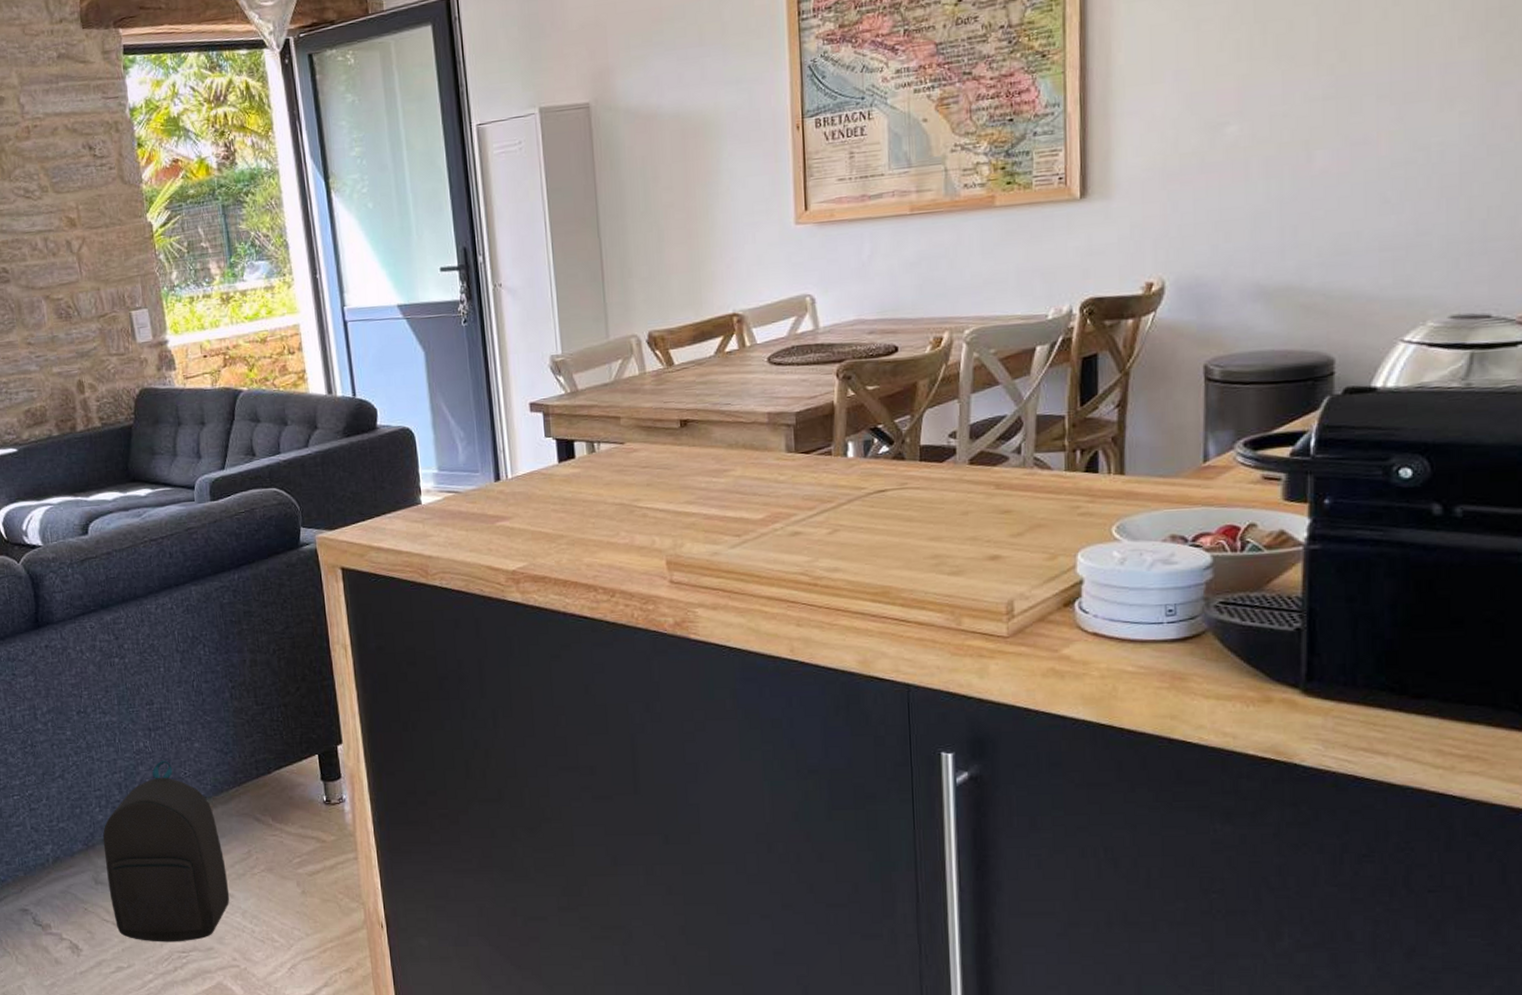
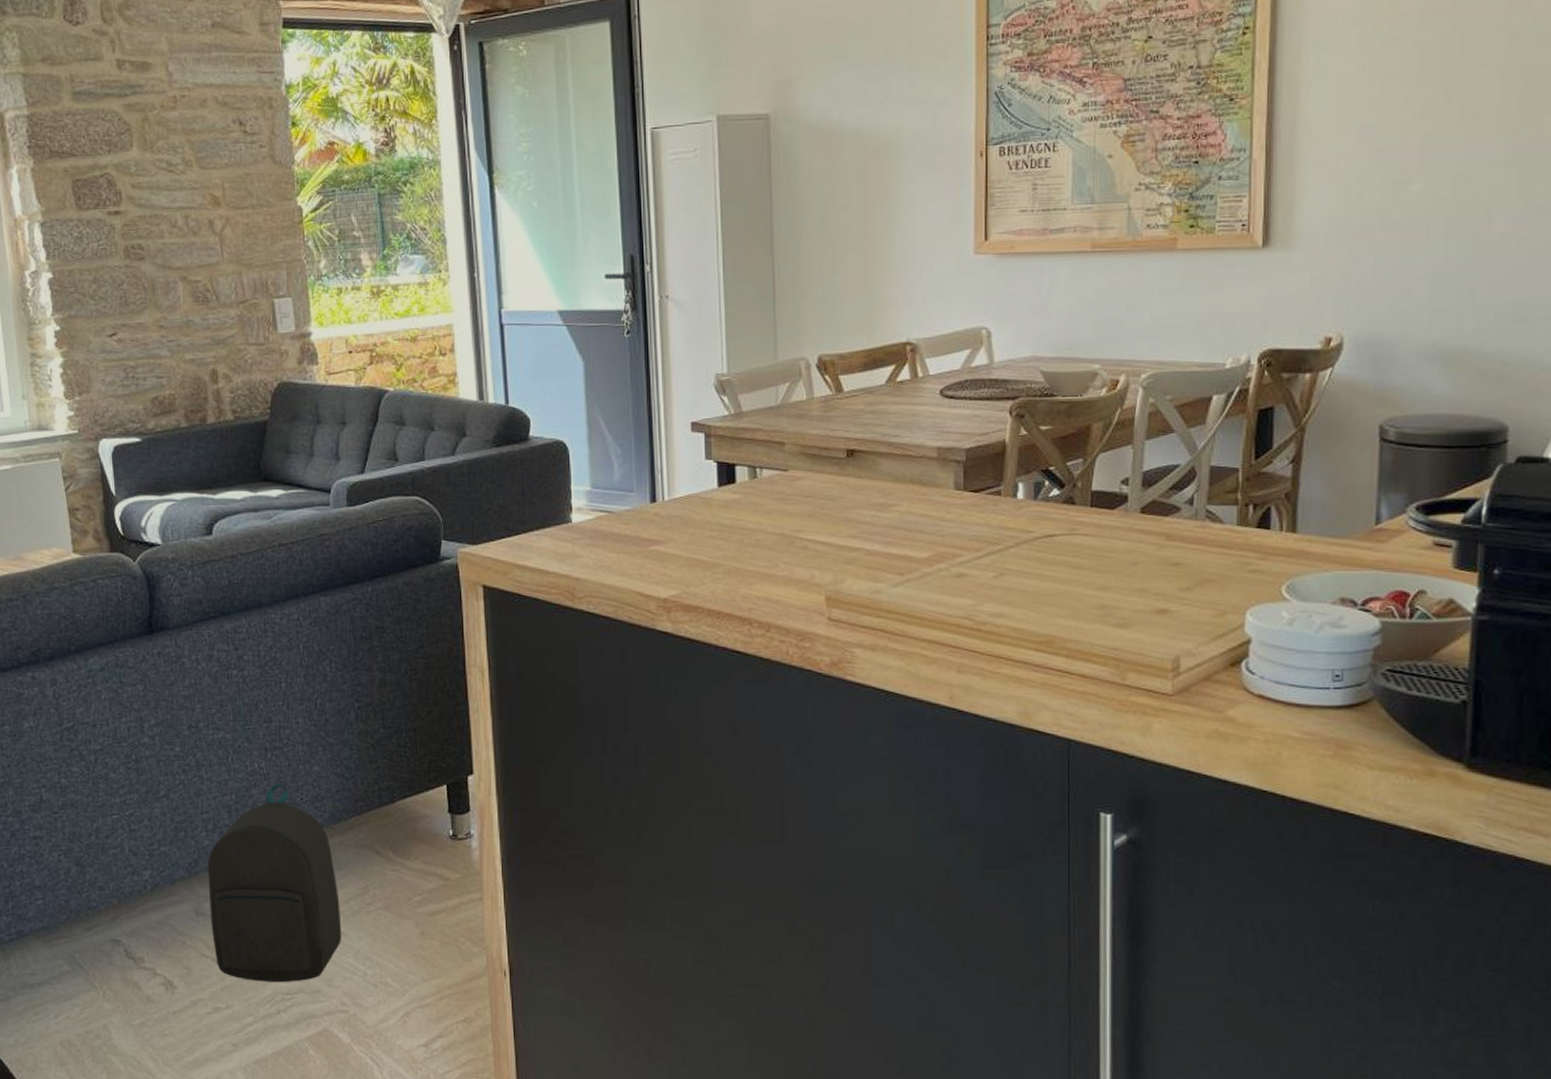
cup: none [862,322,934,356] -> present [1038,362,1110,396]

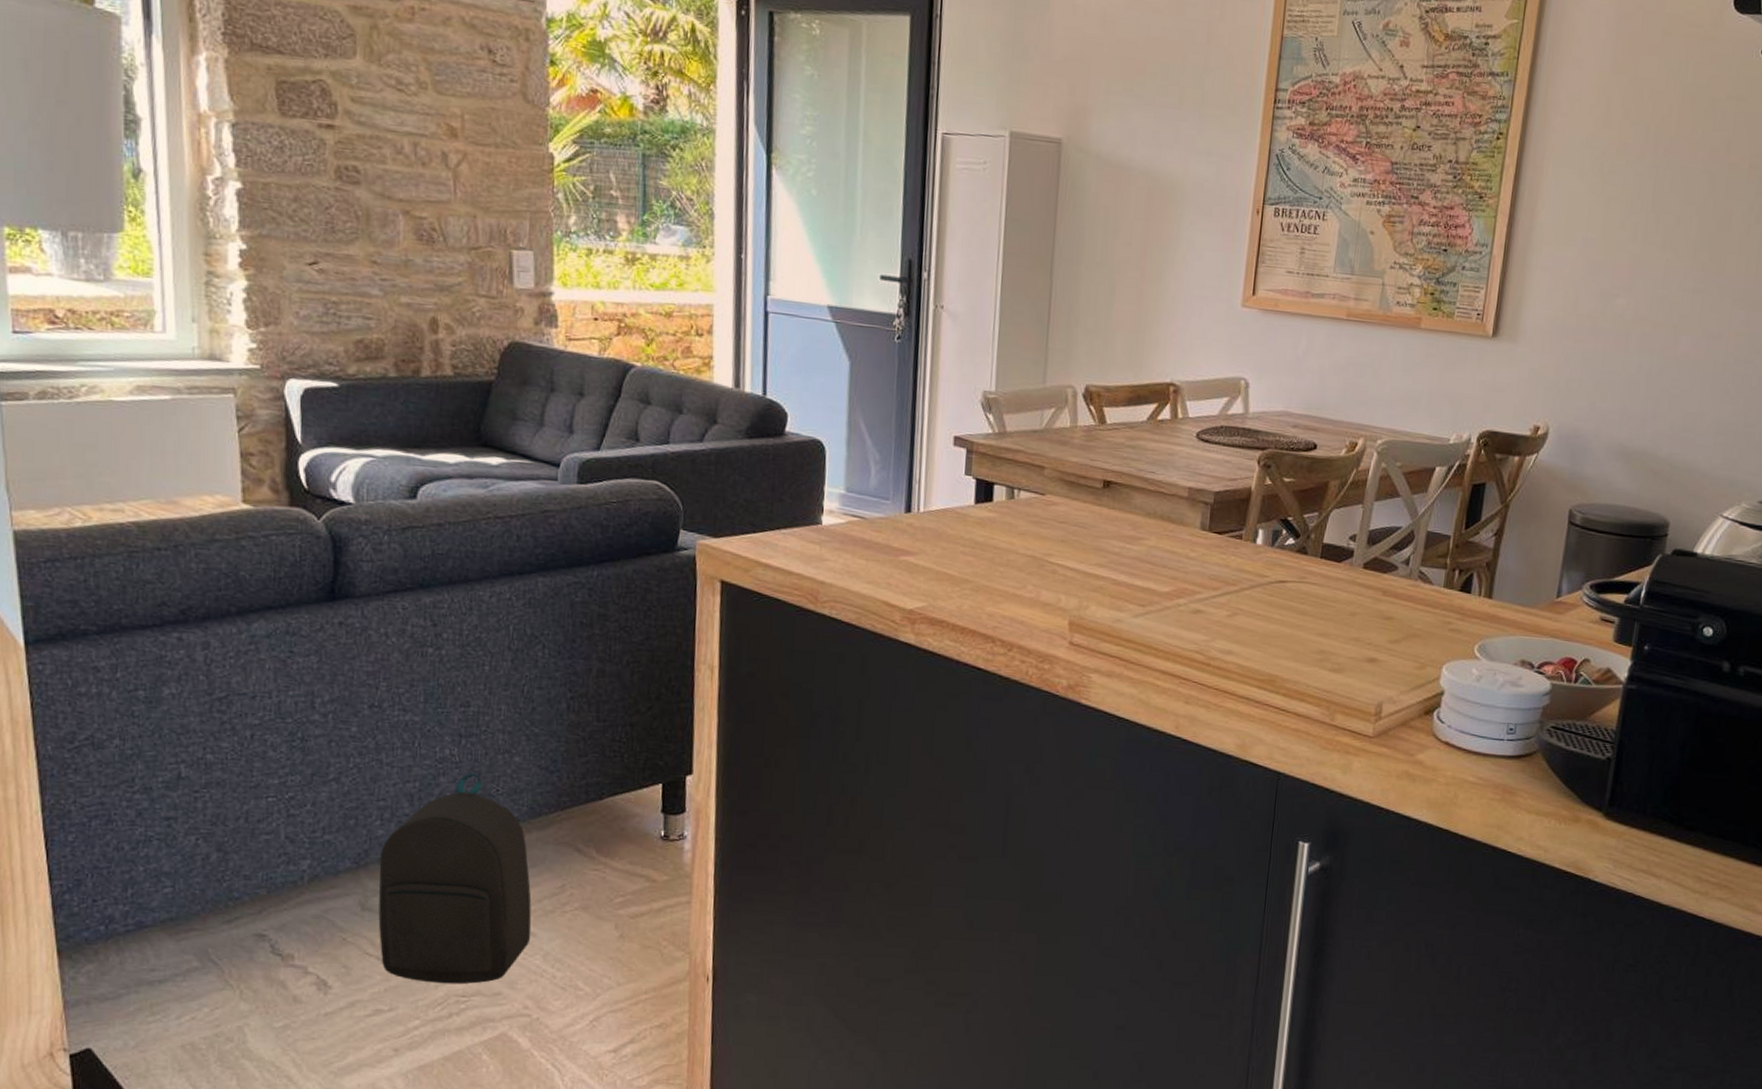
cup: present [1038,362,1110,396] -> none [1287,420,1350,453]

